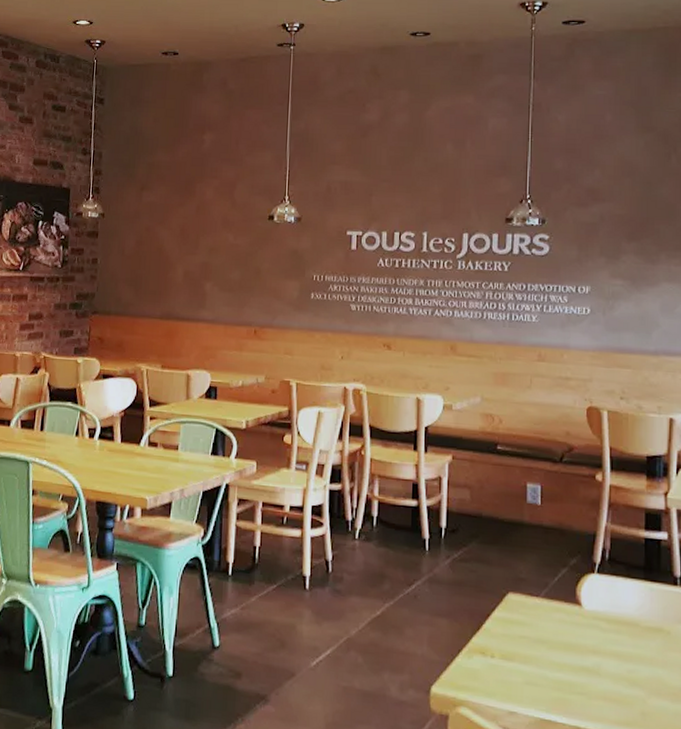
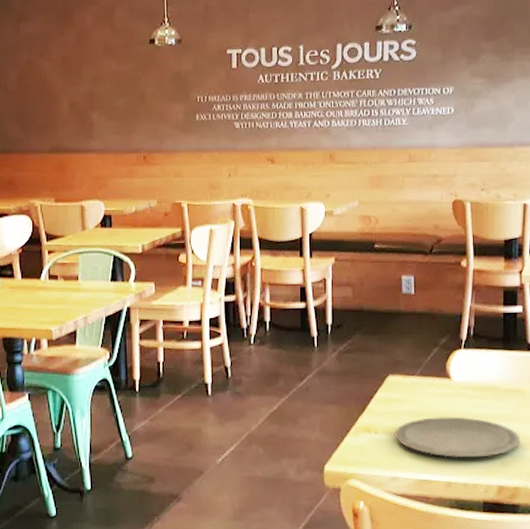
plate: none [514,647,665,704] -> present [395,416,520,458]

